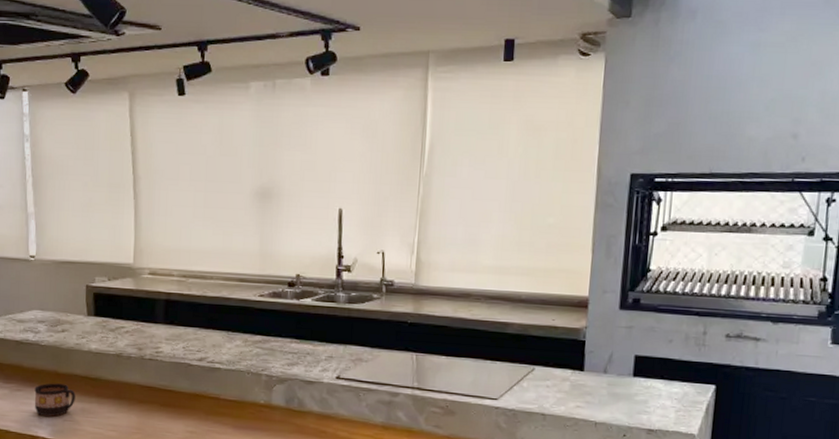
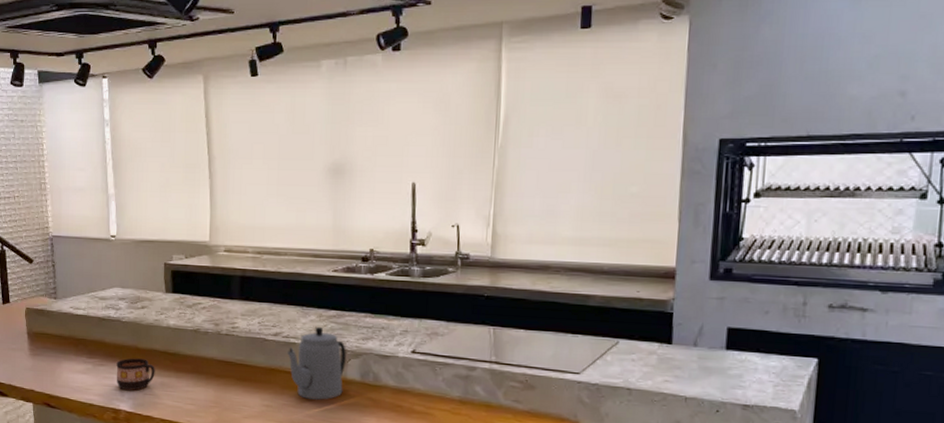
teapot: none [212,351,272,426] -> present [287,326,346,400]

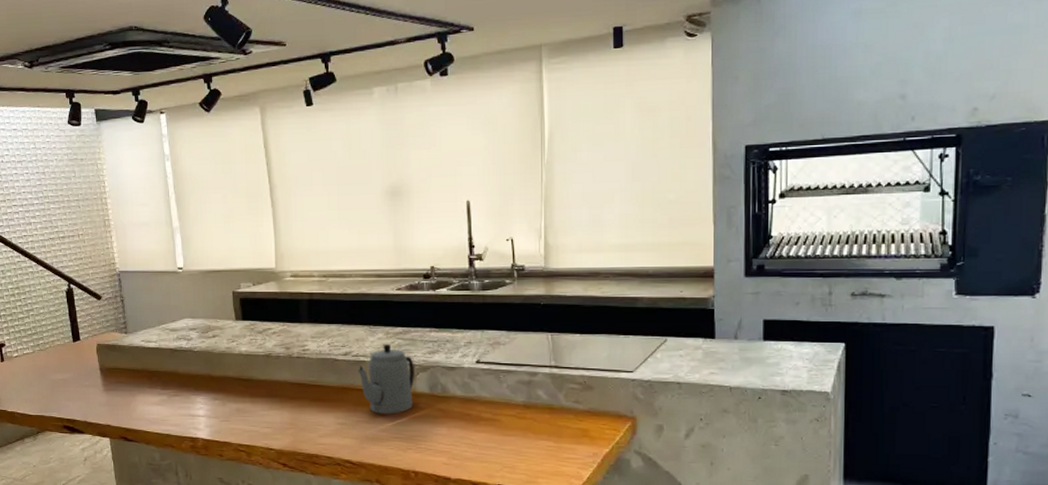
cup: present [116,358,155,391] -> none [191,386,230,419]

